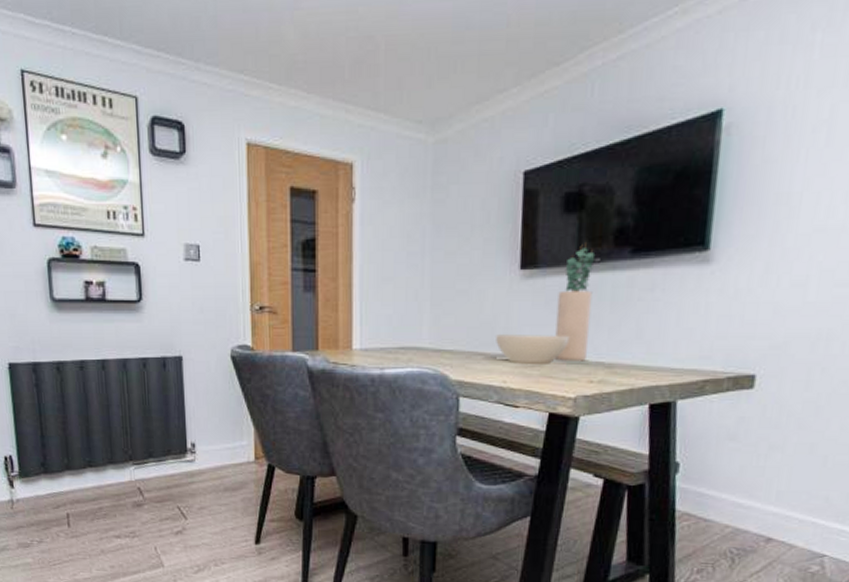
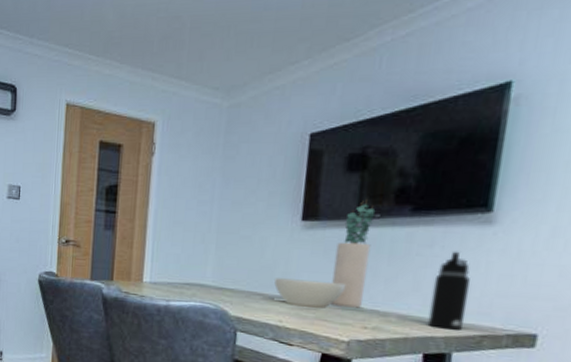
water bottle: none [652,293,692,378] -> present [427,251,471,331]

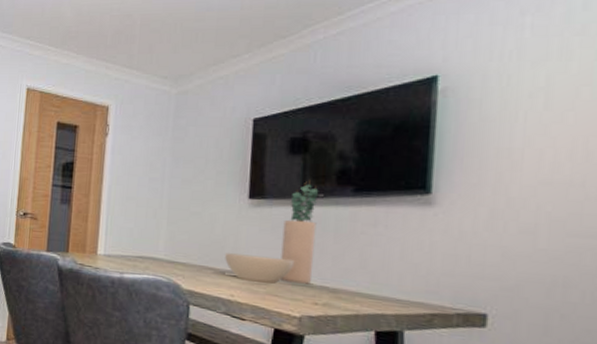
water bottle: present [427,251,471,331] -> none [377,230,417,309]

